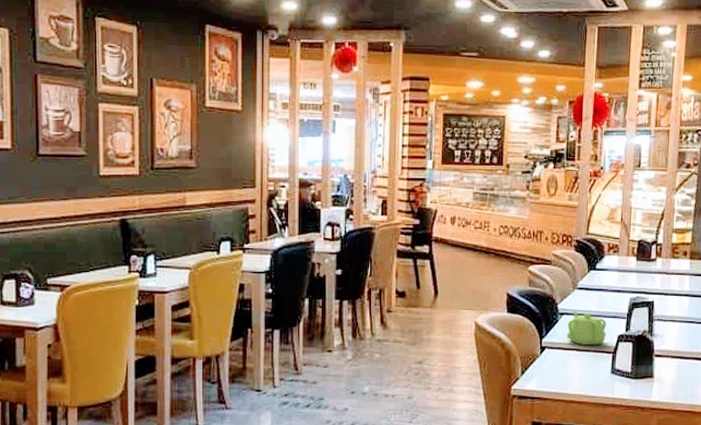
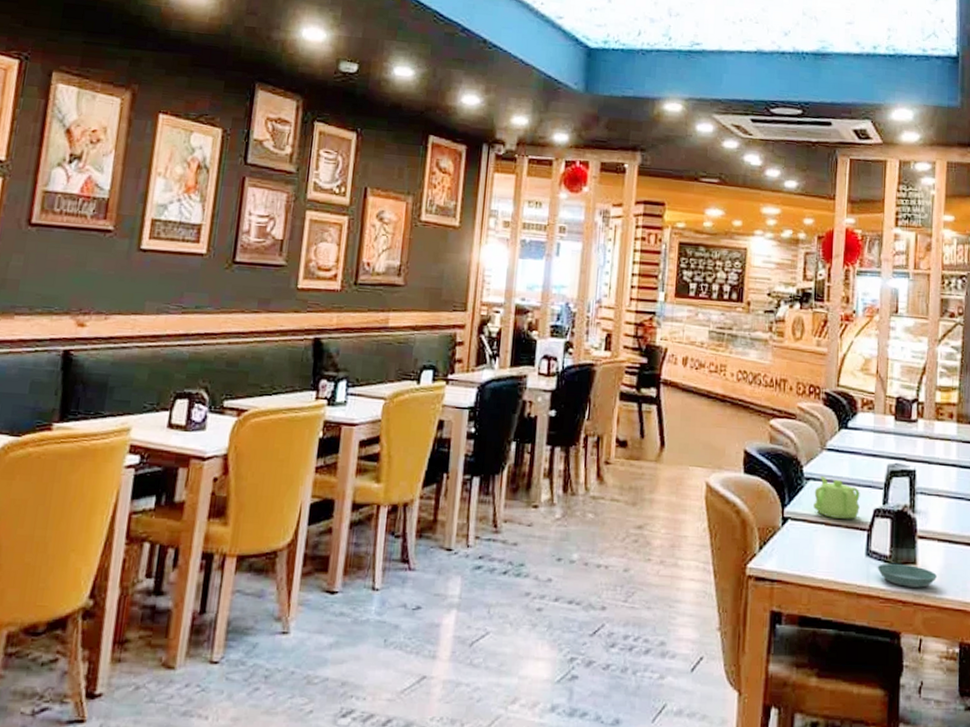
saucer: none [620,378,670,396] -> present [877,563,937,588]

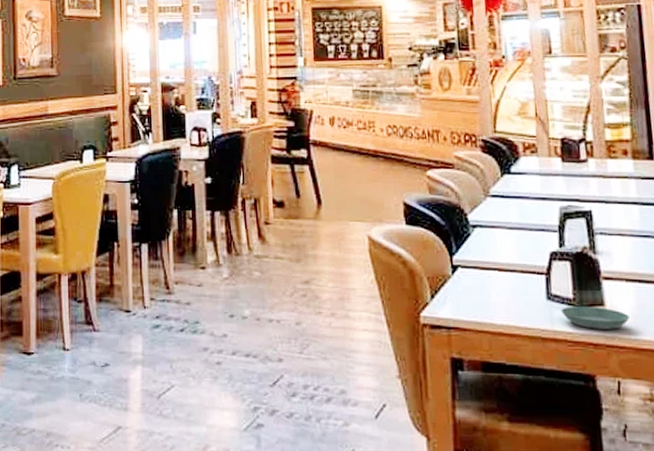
teapot: present [813,475,860,519] -> none [482,222,534,264]

